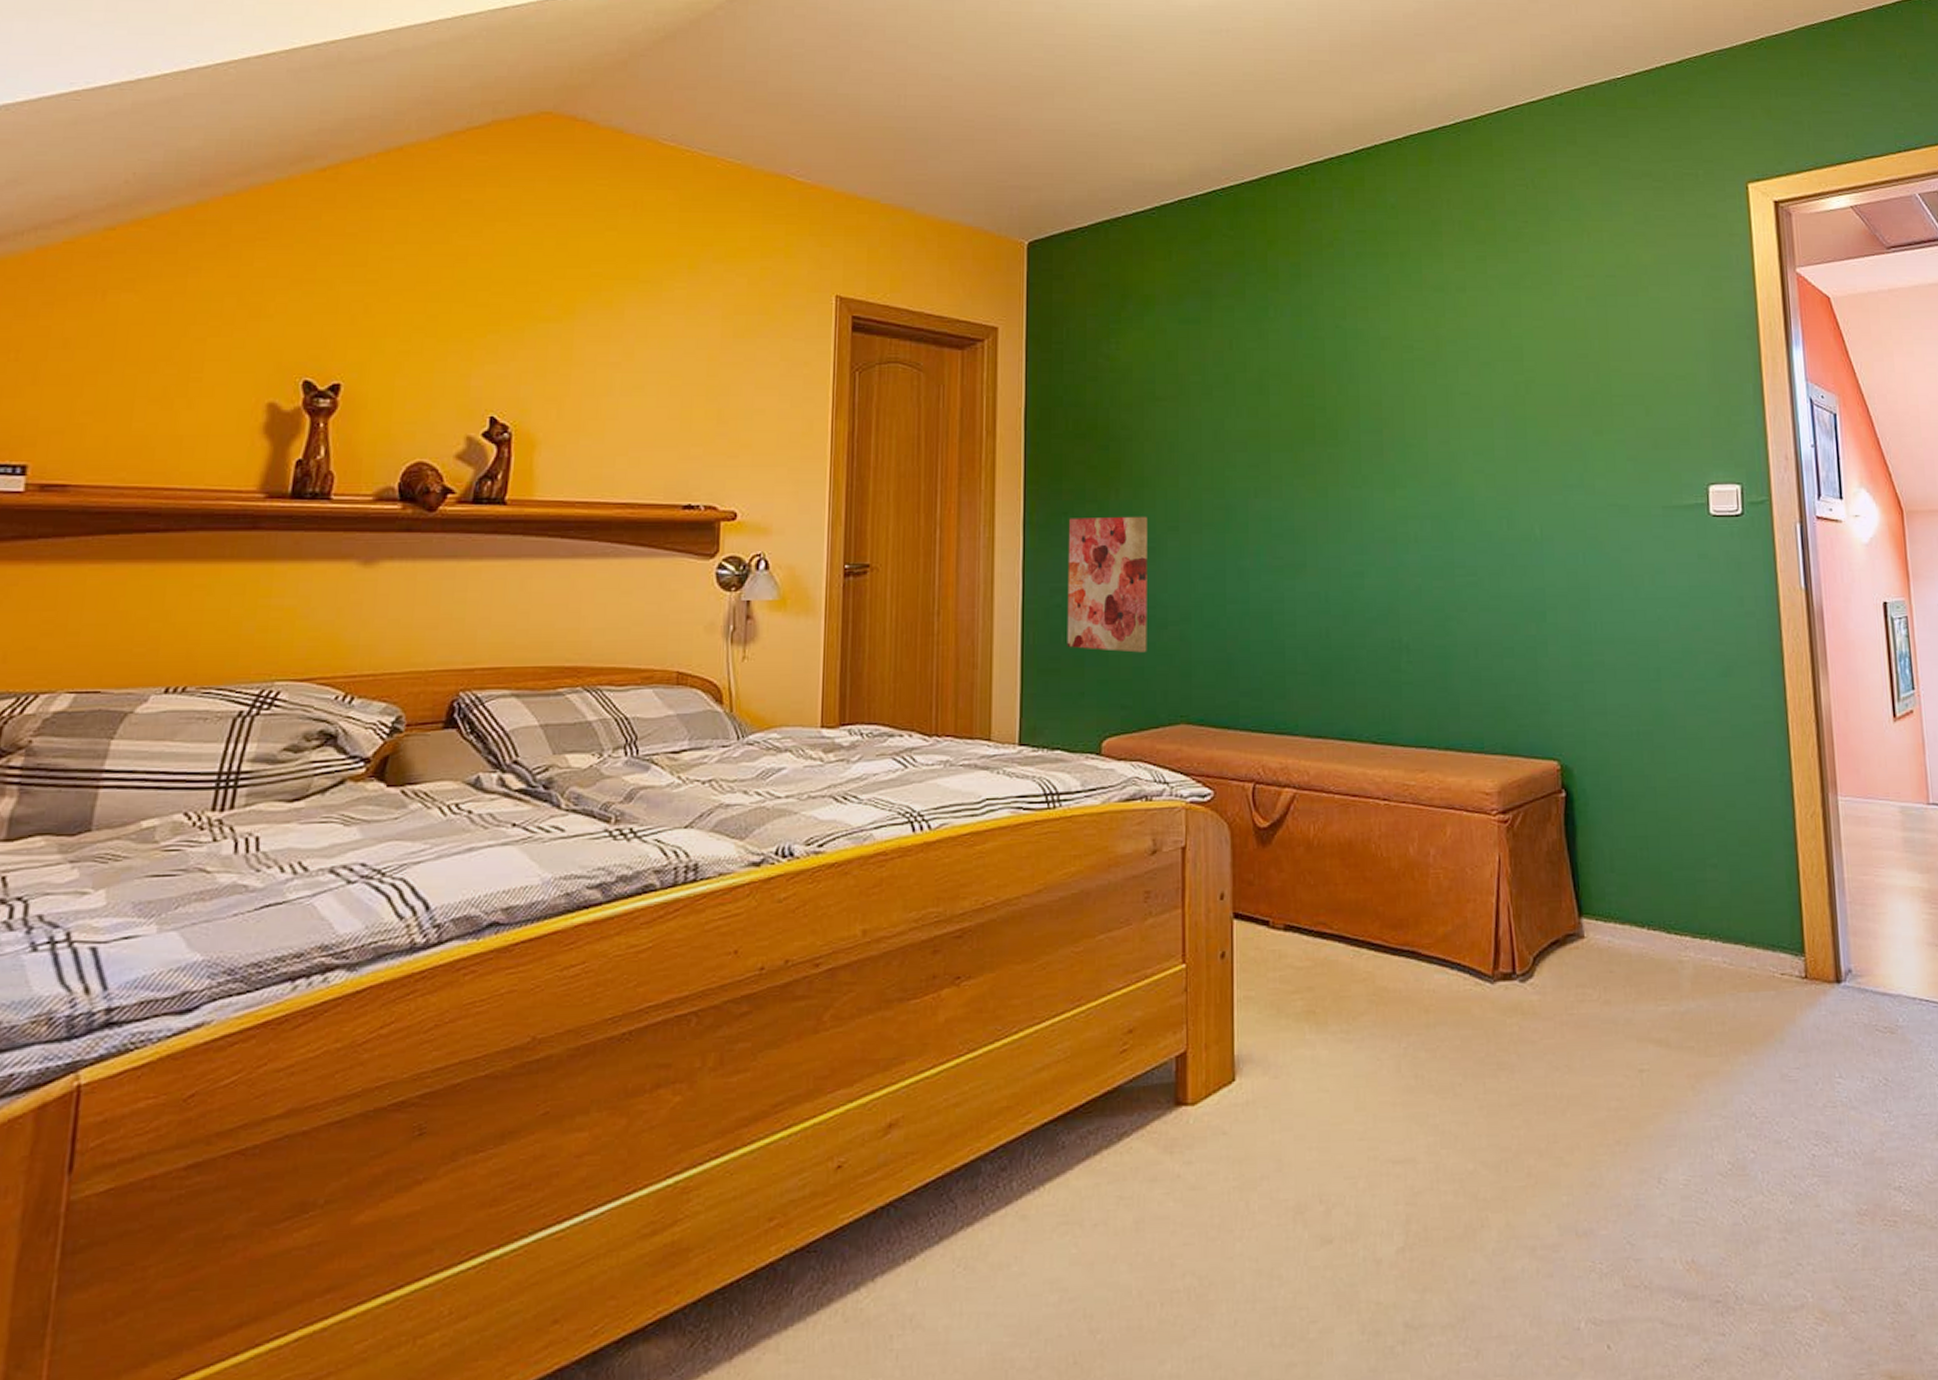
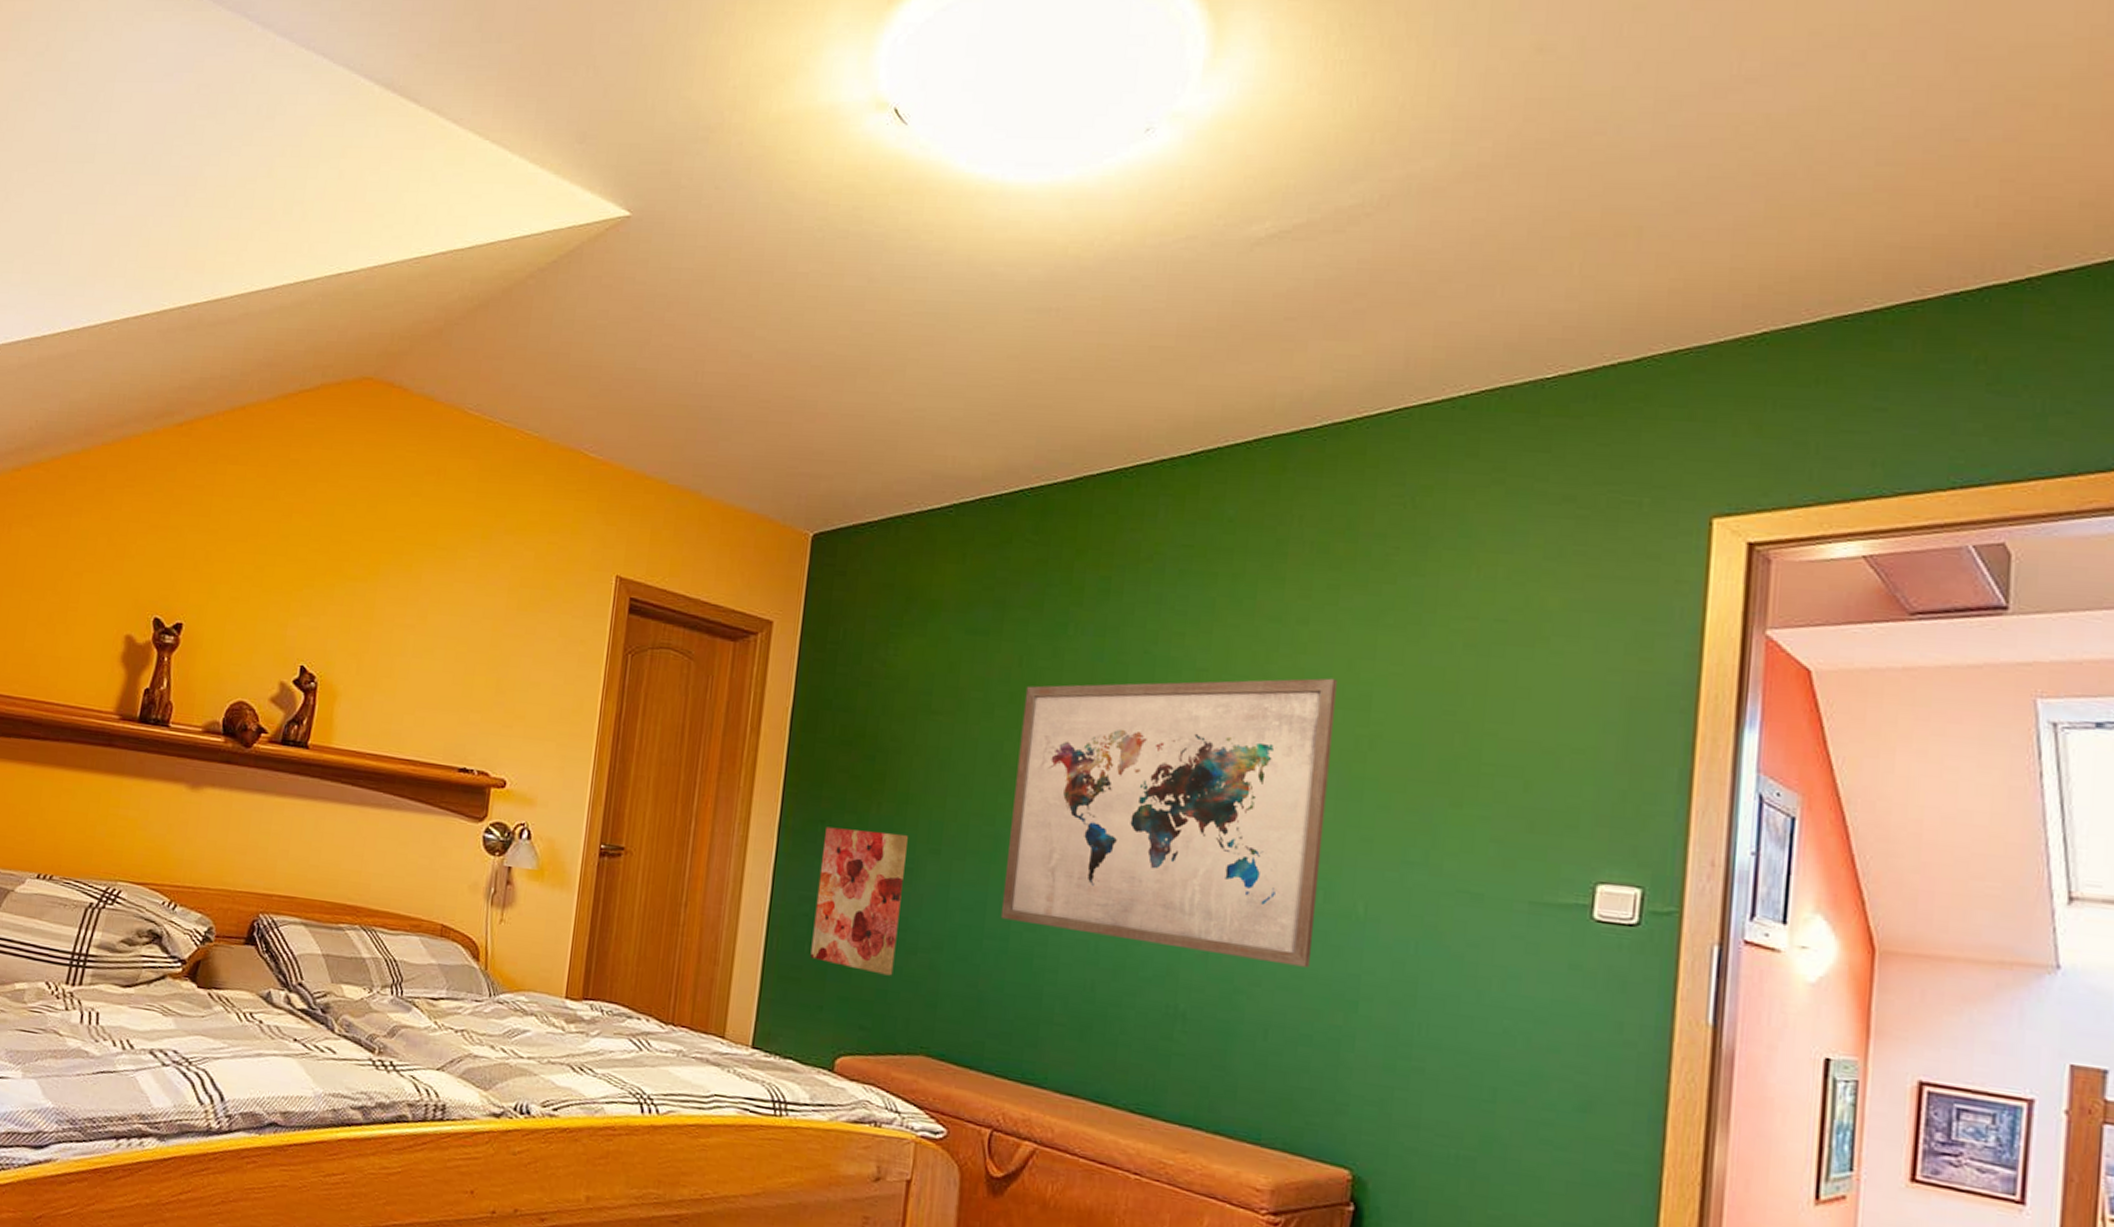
wall art: none [1238,335,1504,589] -> present [1000,678,1337,968]

